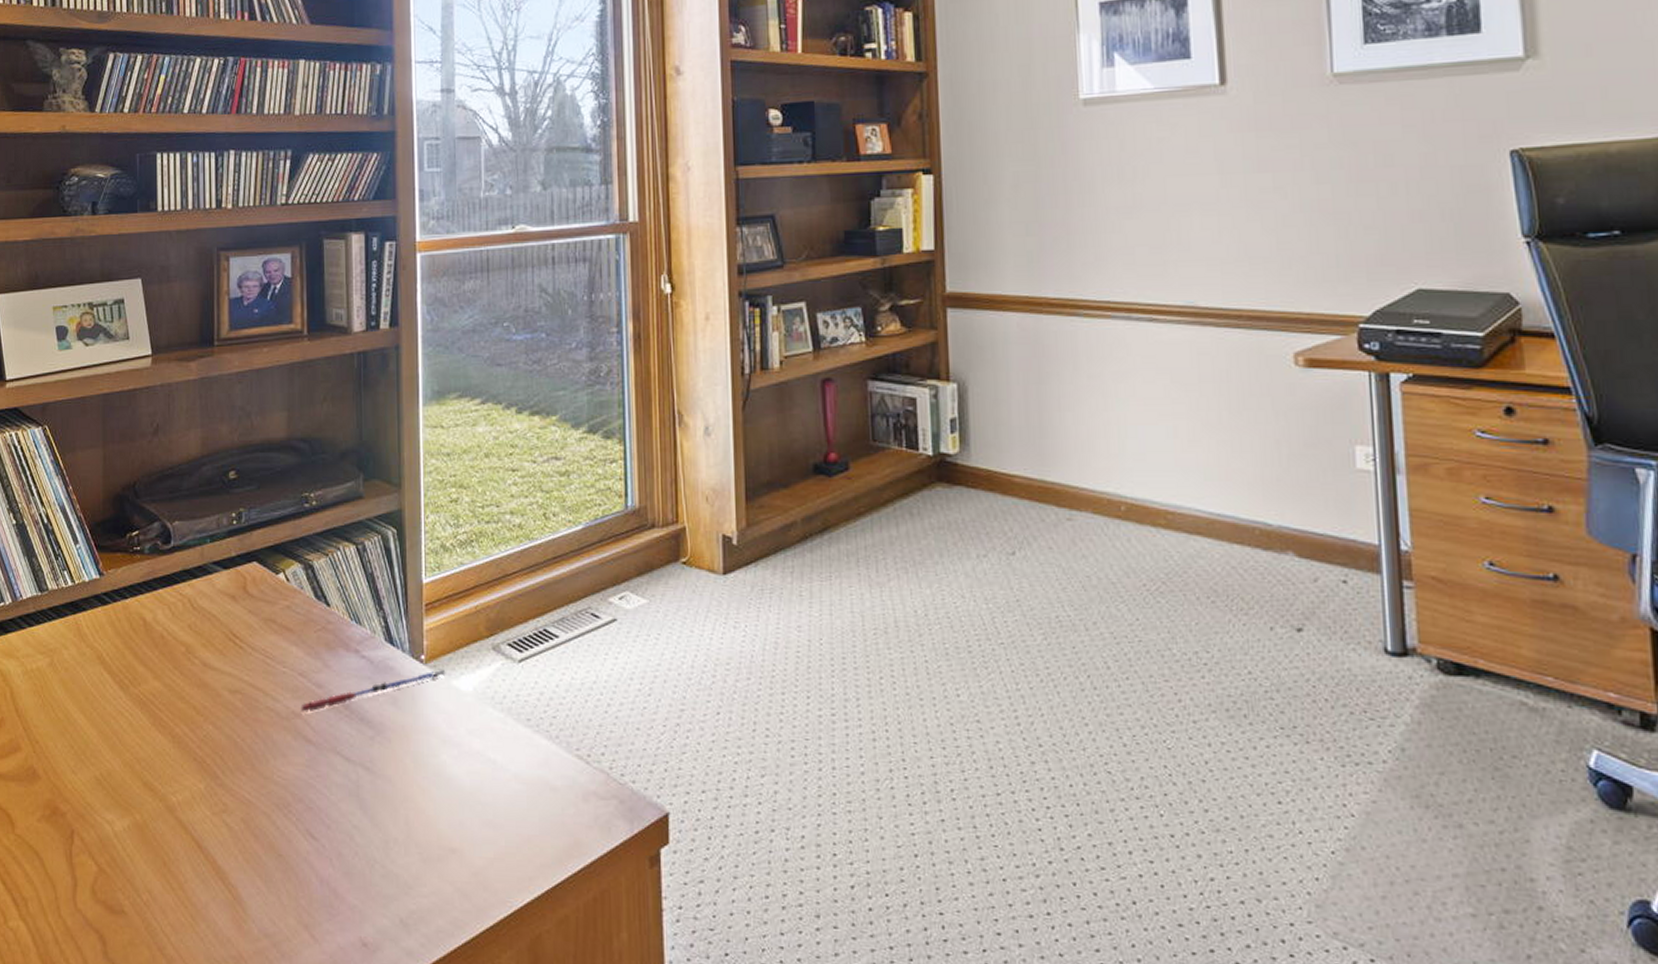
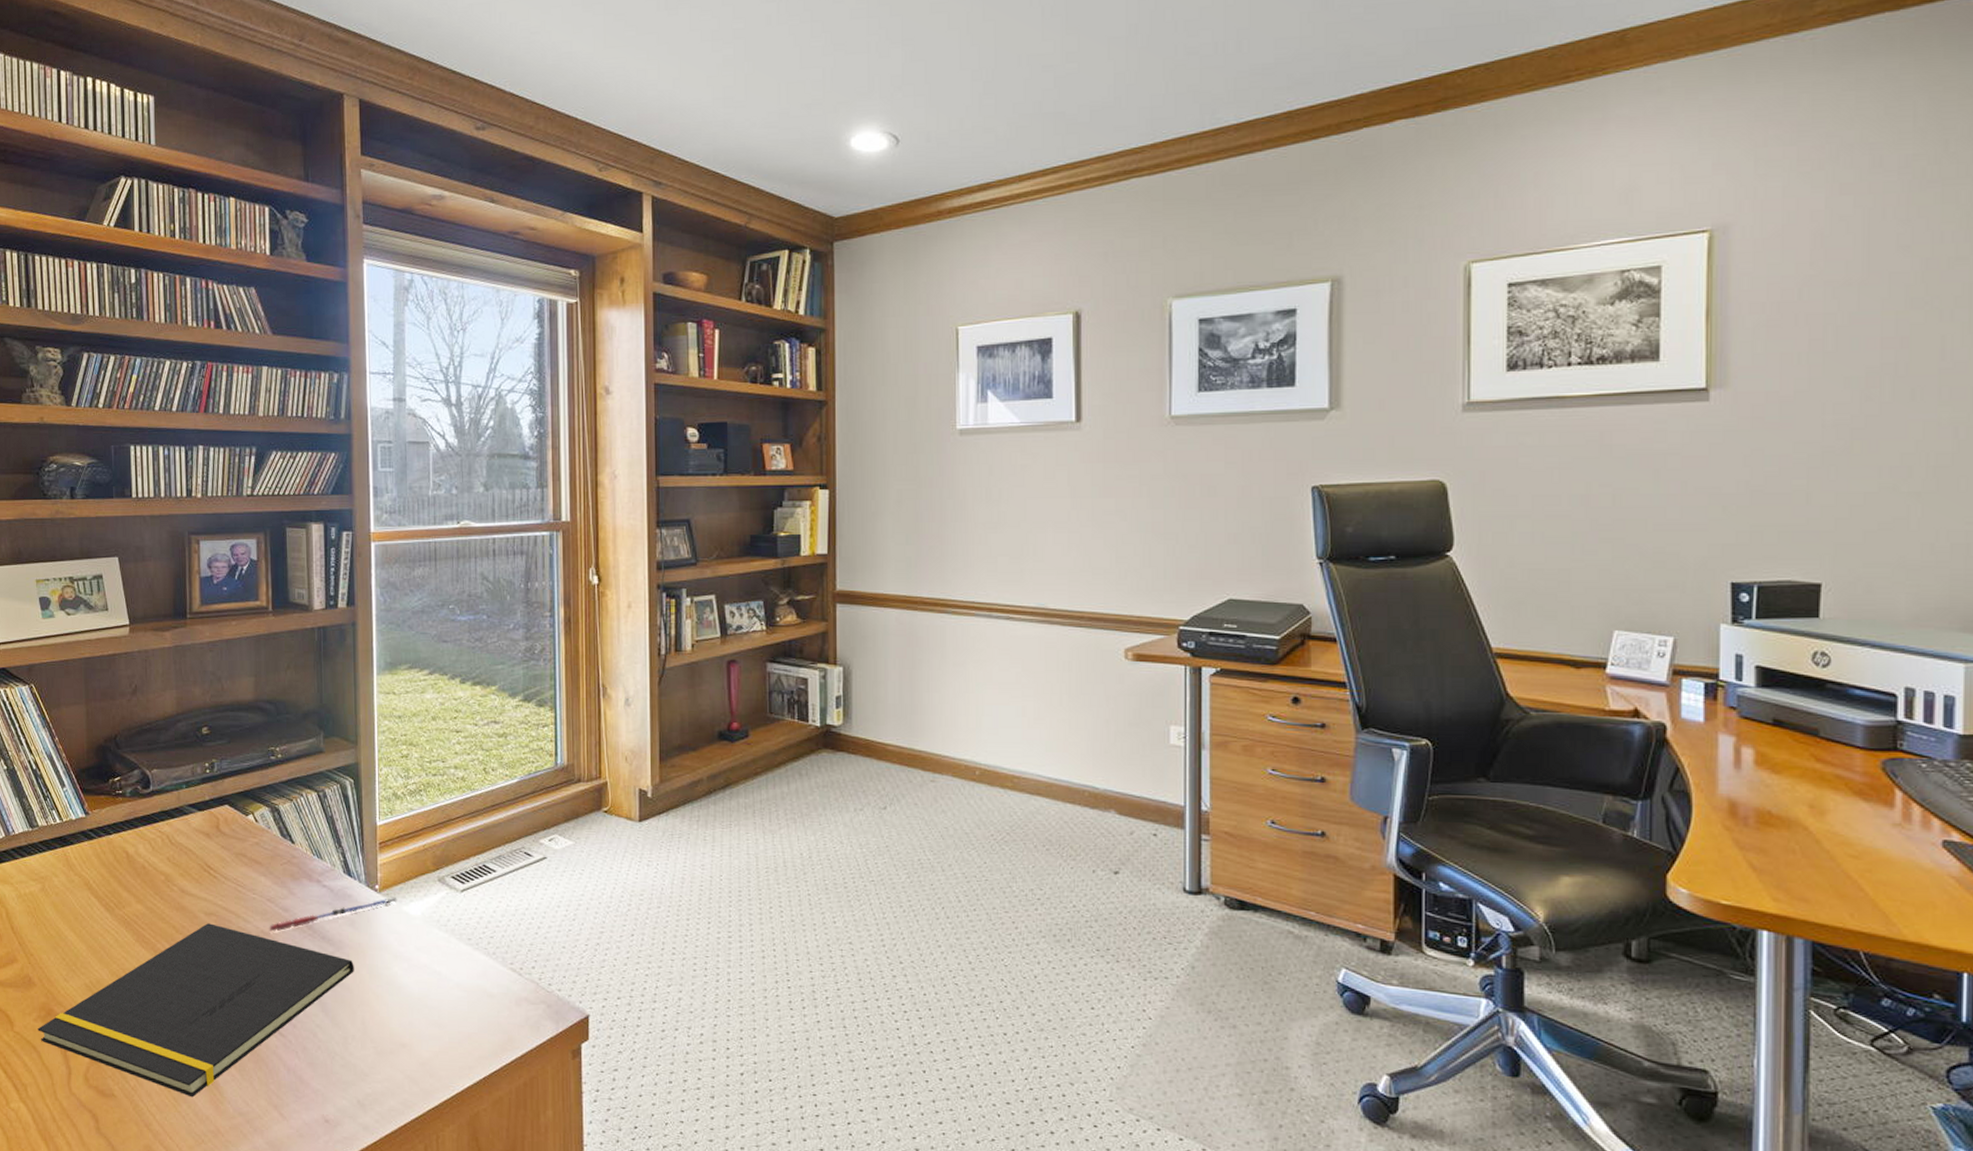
notepad: none [41,703,397,915] -> present [37,923,354,1098]

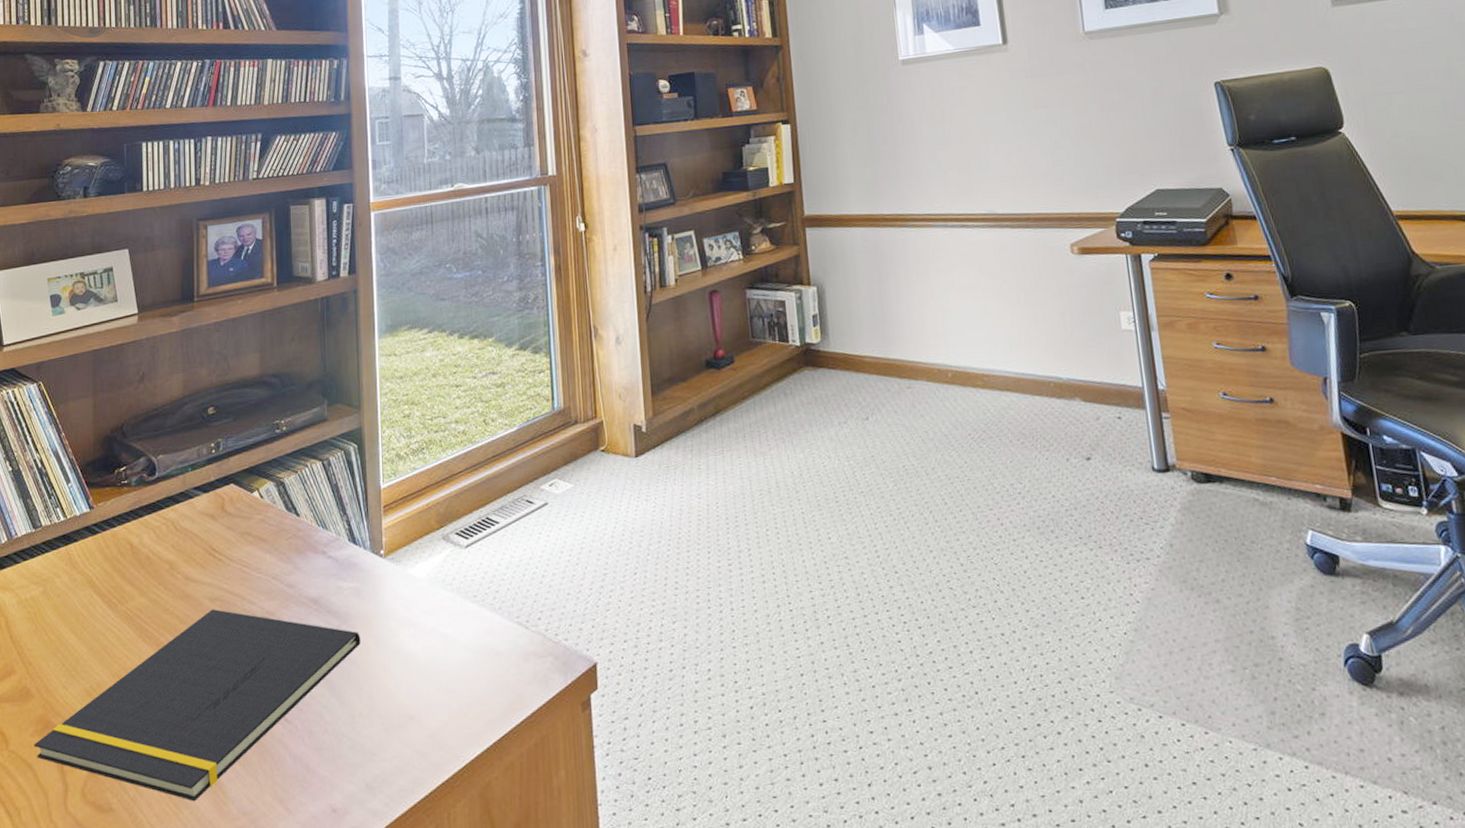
pen: present [269,897,397,932] -> none [274,560,403,611]

